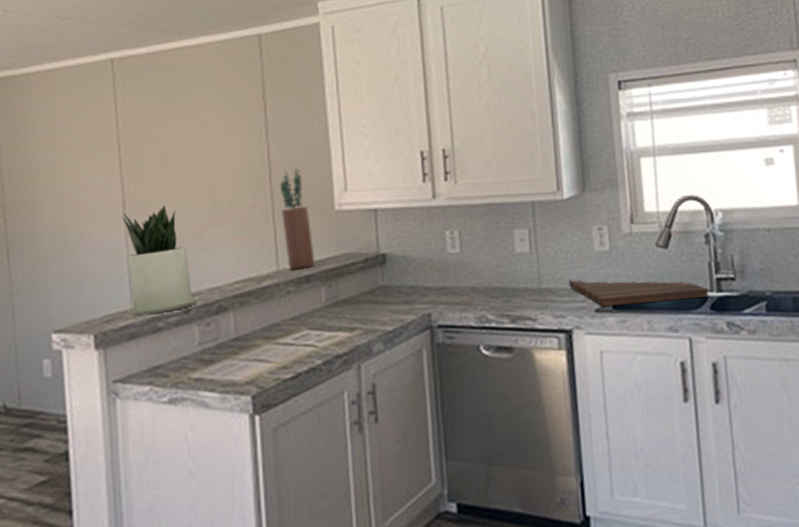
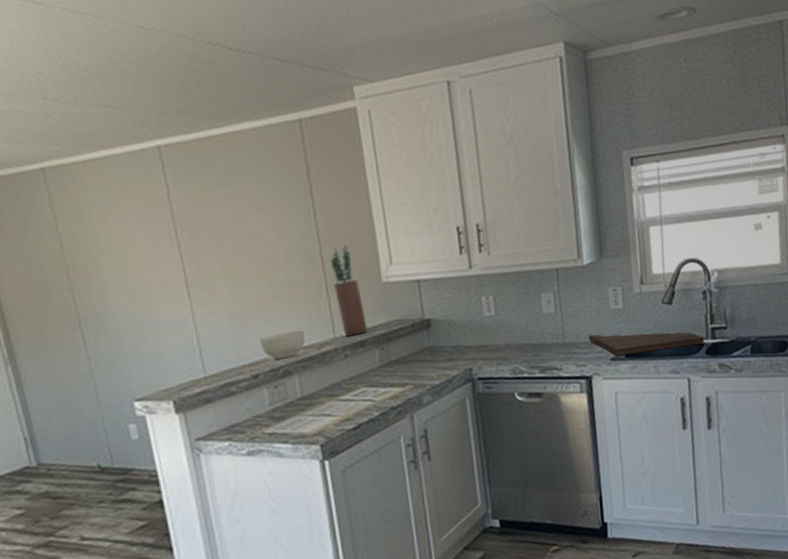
planter: present [122,206,199,316] -> none [186,284,266,383]
bowl: none [195,261,244,293] -> present [259,331,305,360]

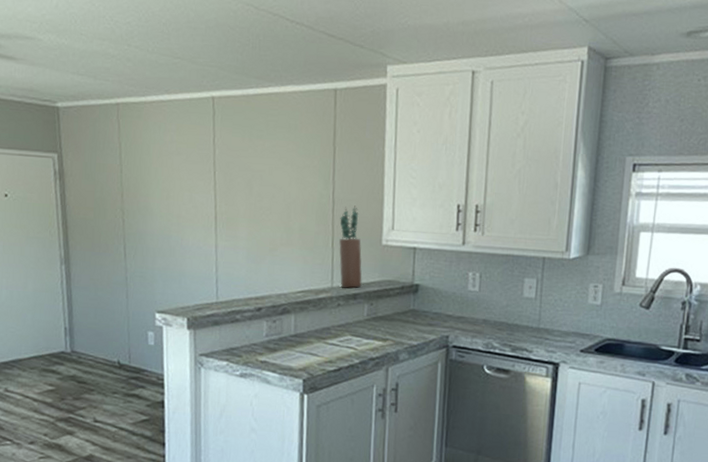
bowl: present [259,331,305,360] -> none [267,275,306,298]
cutting board: present [588,330,705,356] -> none [562,324,676,352]

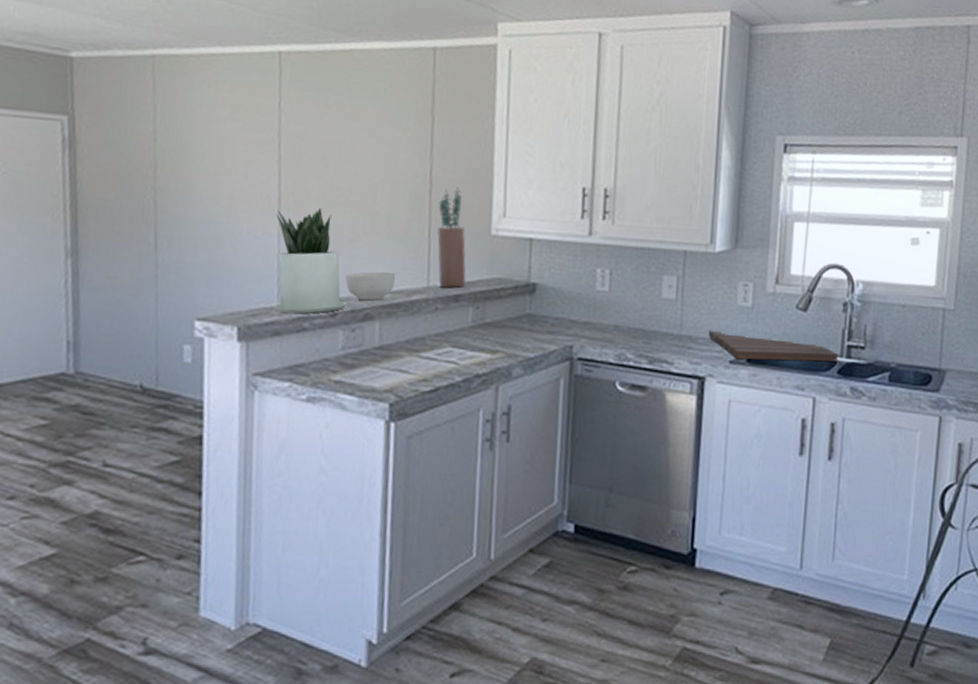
planter: none [212,224,269,309] -> present [272,208,347,315]
bowl: none [267,275,306,298] -> present [345,272,395,301]
cutting board: none [562,324,676,352] -> present [708,329,839,362]

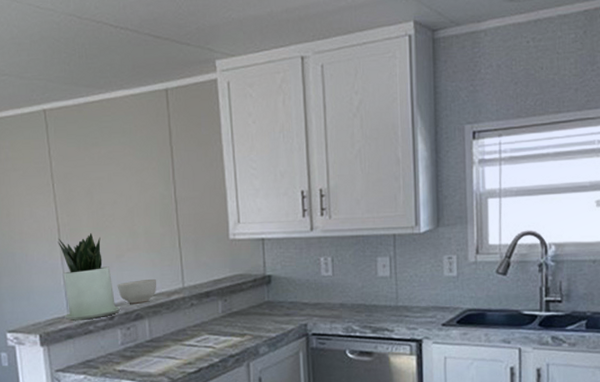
vase: present [437,187,466,289] -> none [184,203,213,287]
cutting board: present [708,329,839,362] -> none [421,298,539,322]

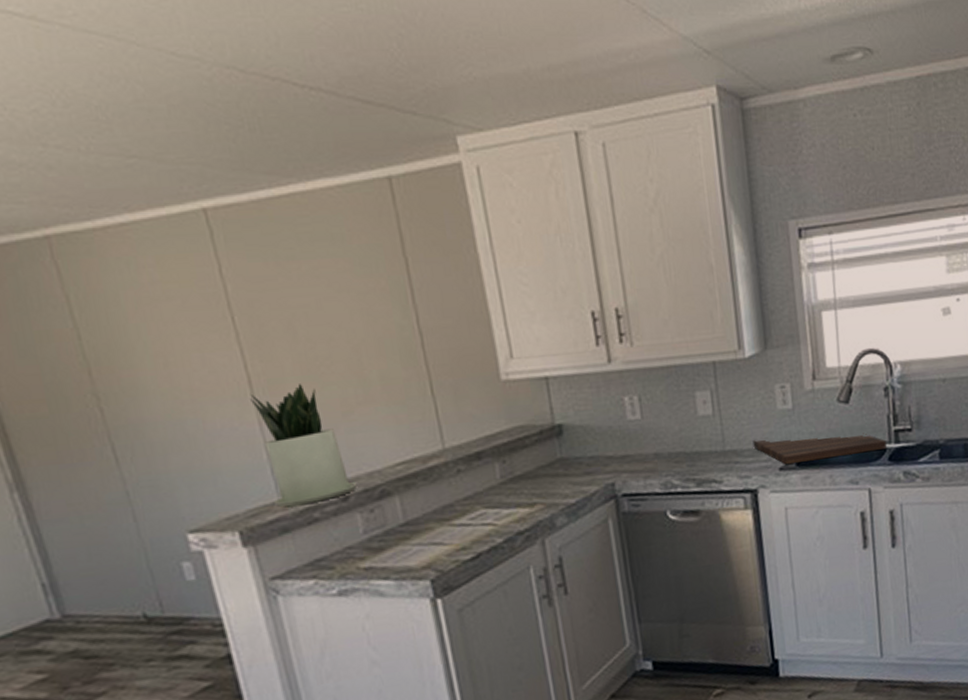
bowl: present [117,279,156,304] -> none [347,441,406,477]
cutting board: none [421,298,539,322] -> present [752,433,888,465]

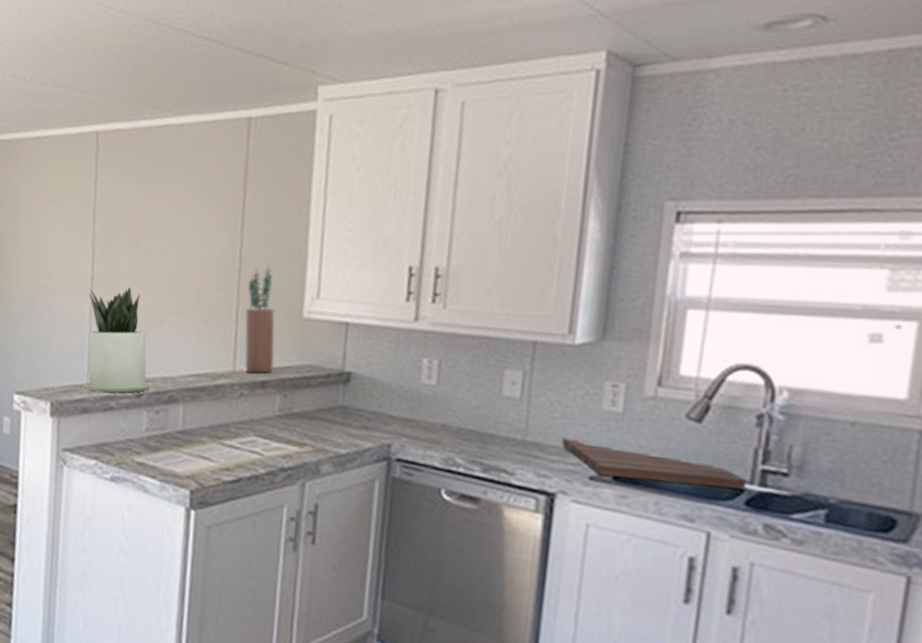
vase: none [434,334,485,448] -> present [245,266,275,374]

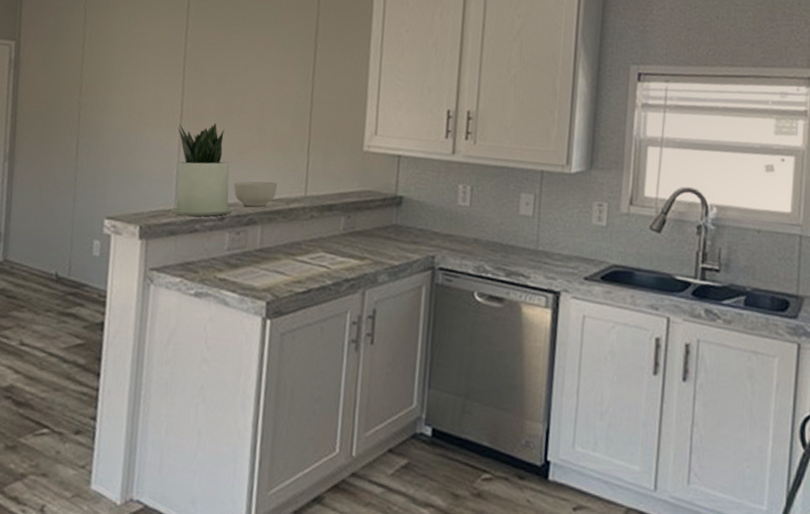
bowl: none [151,353,201,384] -> present [233,181,277,208]
vase: present [245,266,275,374] -> none [315,107,341,199]
cutting board: present [562,437,748,489] -> none [564,246,693,283]

